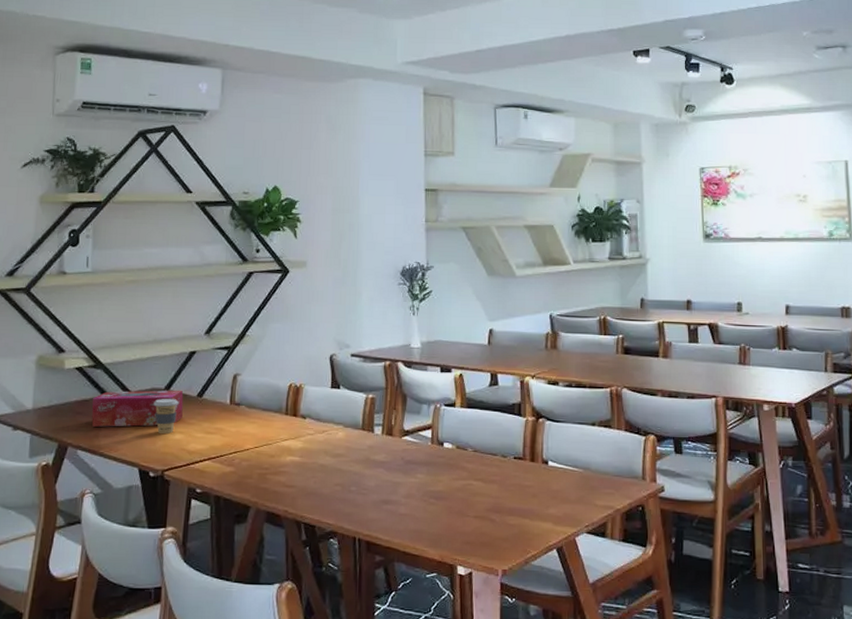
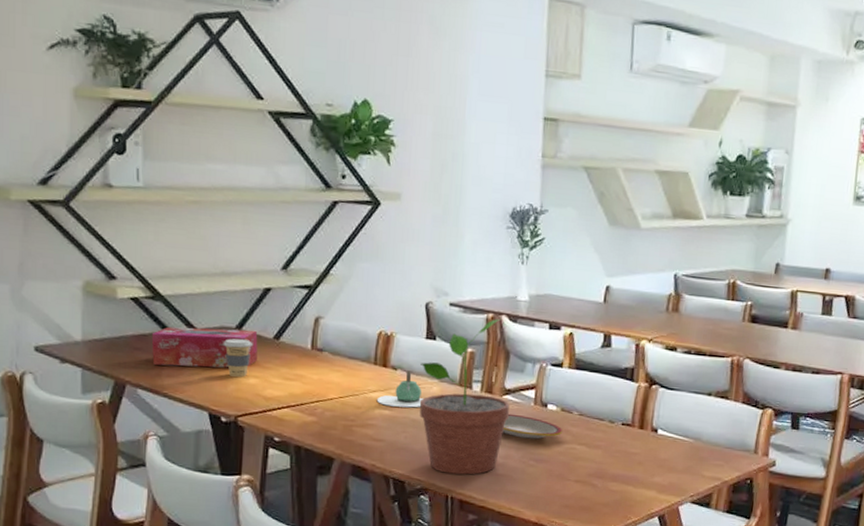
teapot: none [288,418,330,454] -> present [376,371,423,408]
potted plant: none [327,365,409,516] -> present [419,318,510,475]
plate: none [403,454,460,477] -> present [502,413,563,439]

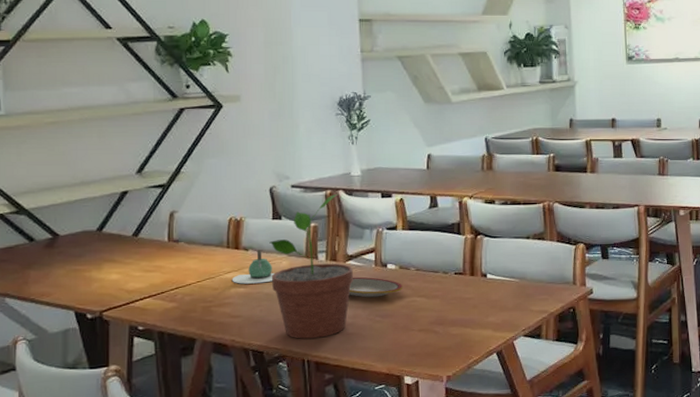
tissue box: present [151,326,258,368] -> none [17,230,118,273]
coffee cup: present [223,338,252,378] -> none [85,240,113,276]

